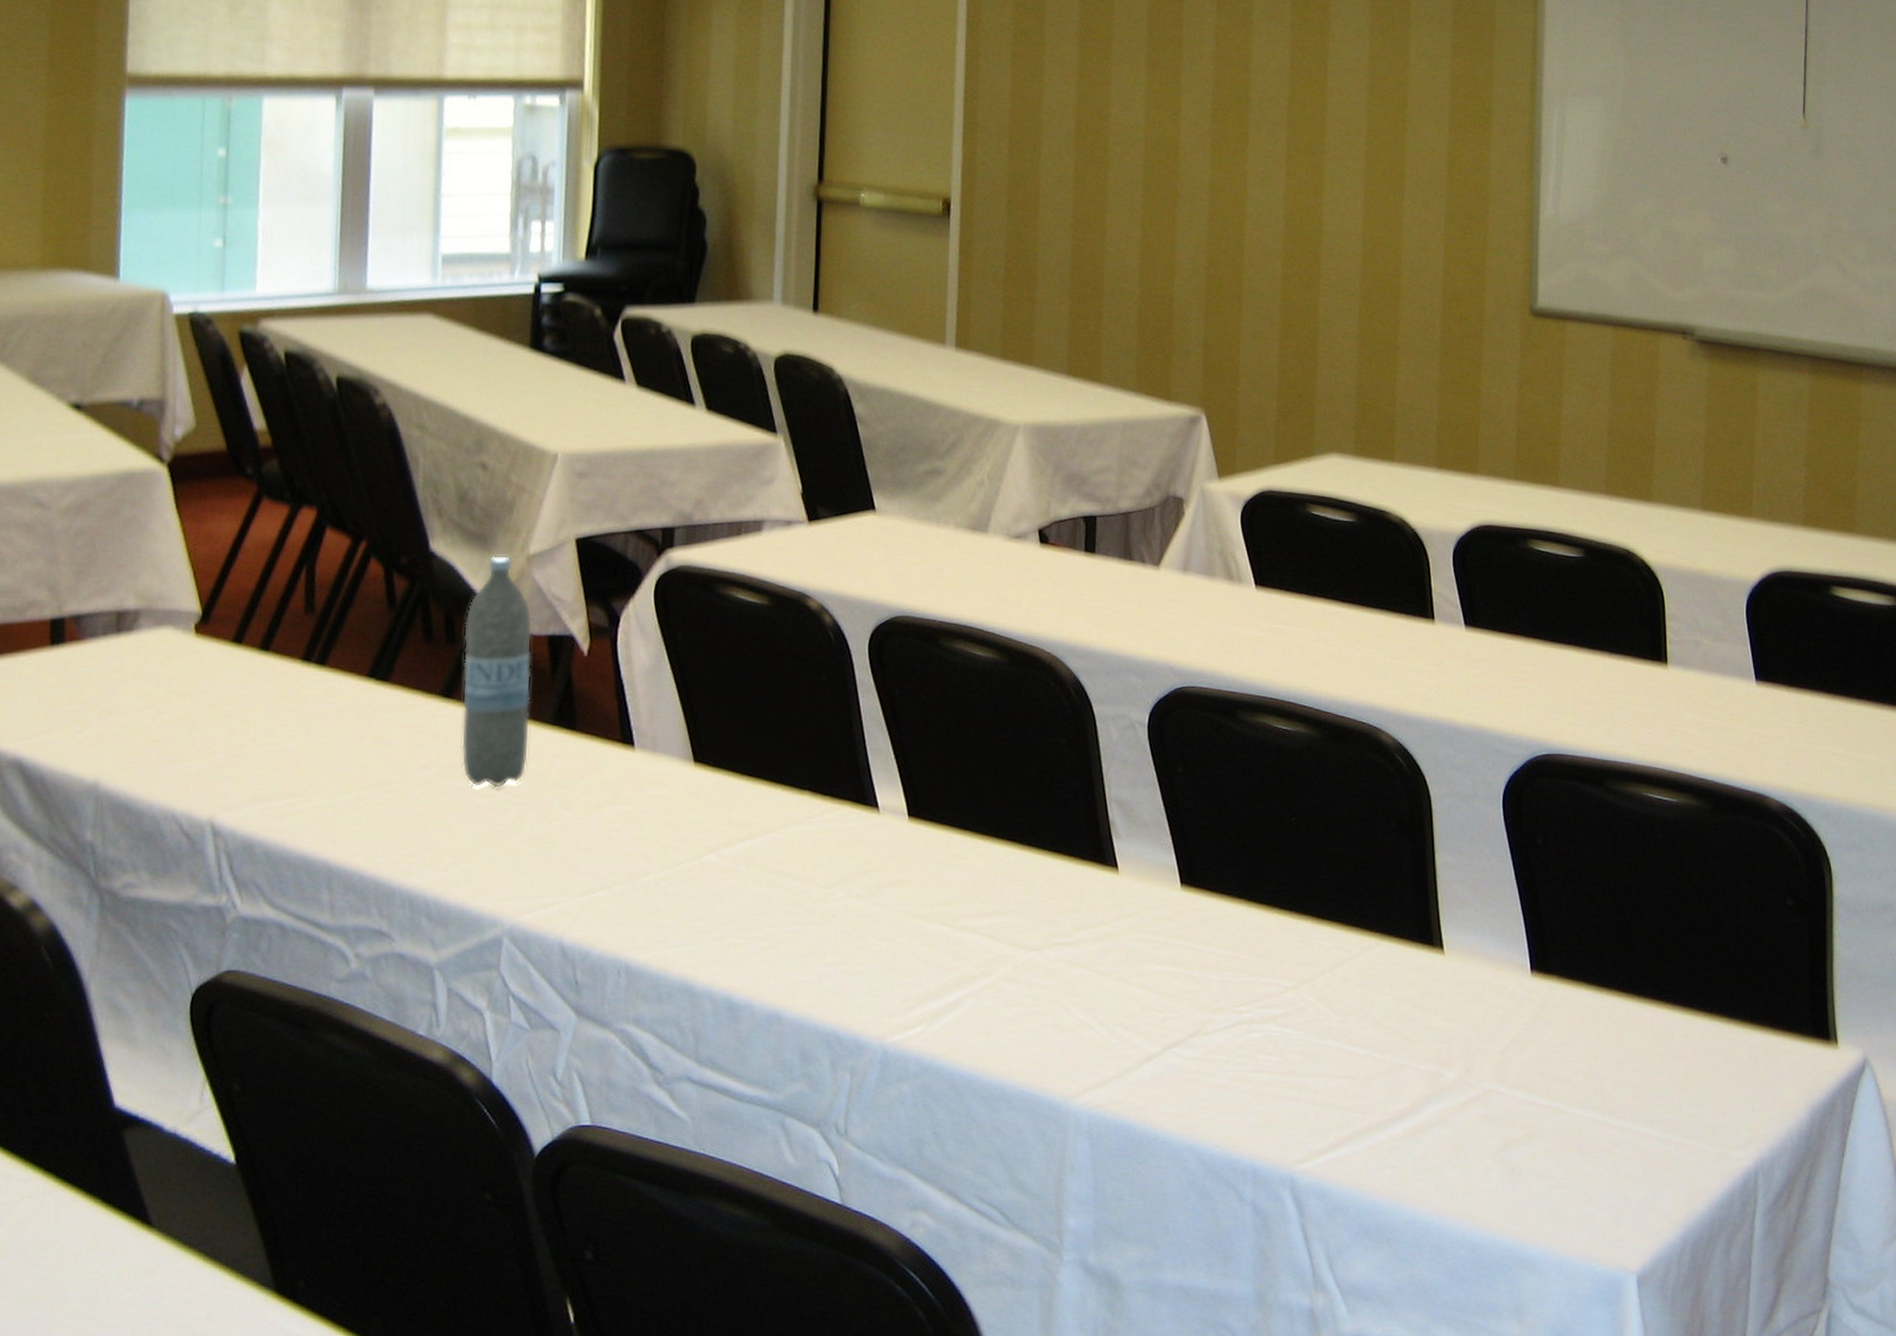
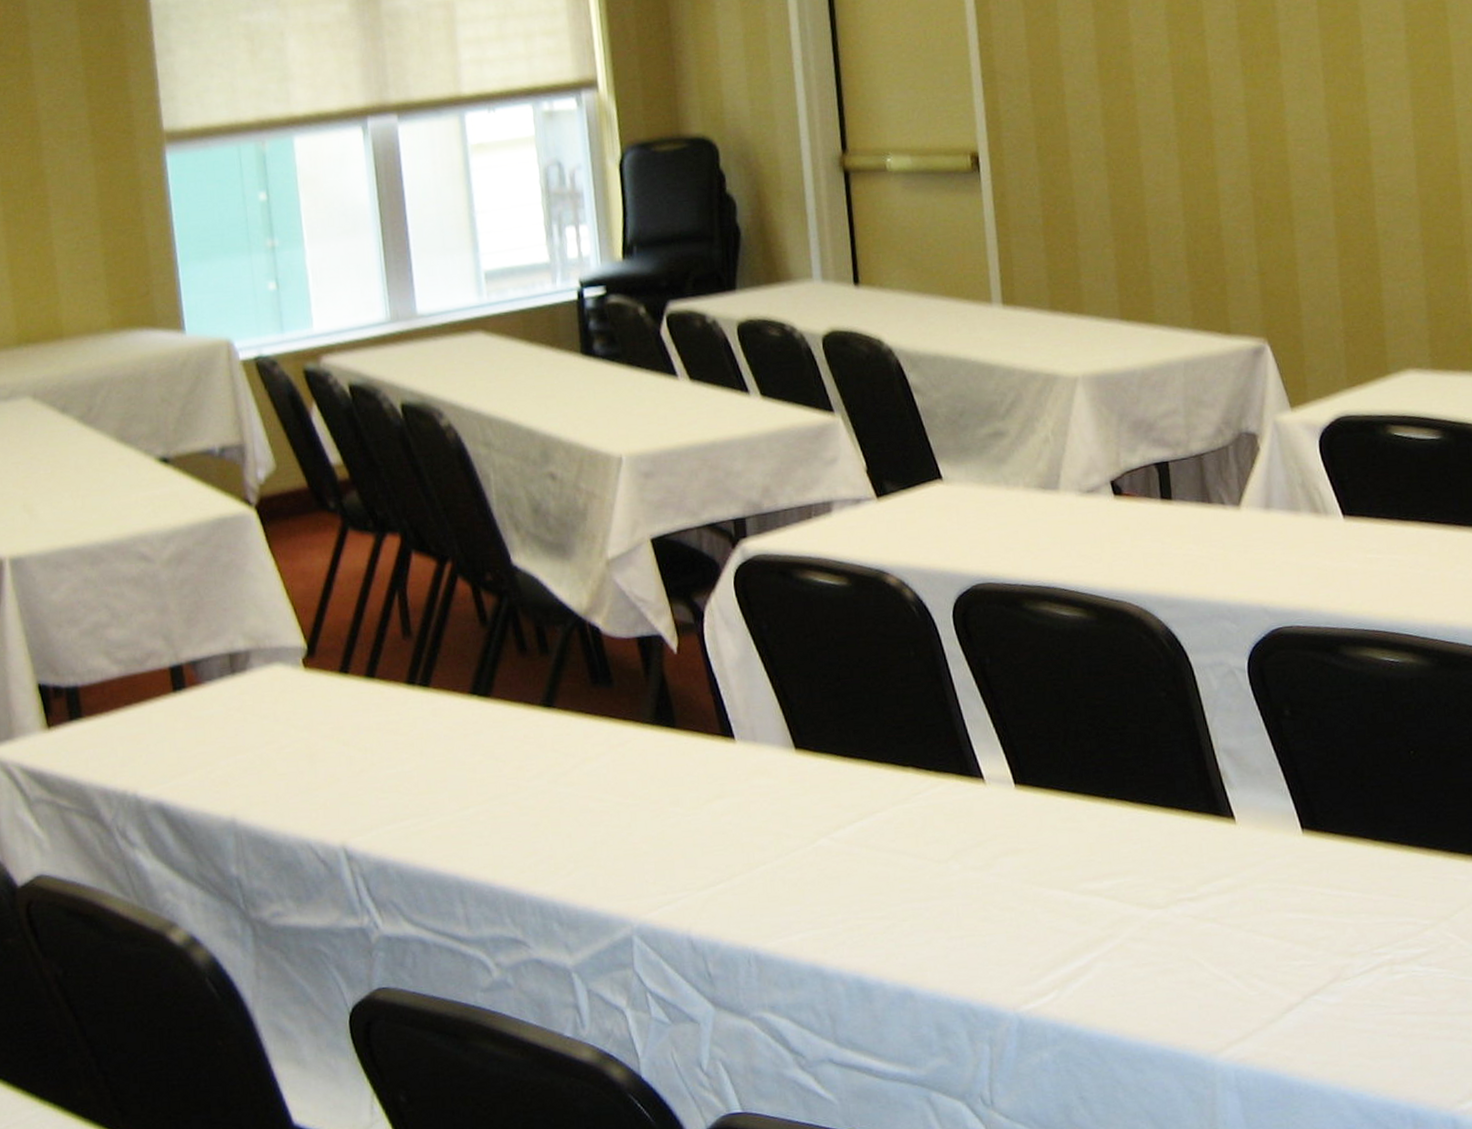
water bottle: present [460,554,533,788] -> none [554,561,634,792]

